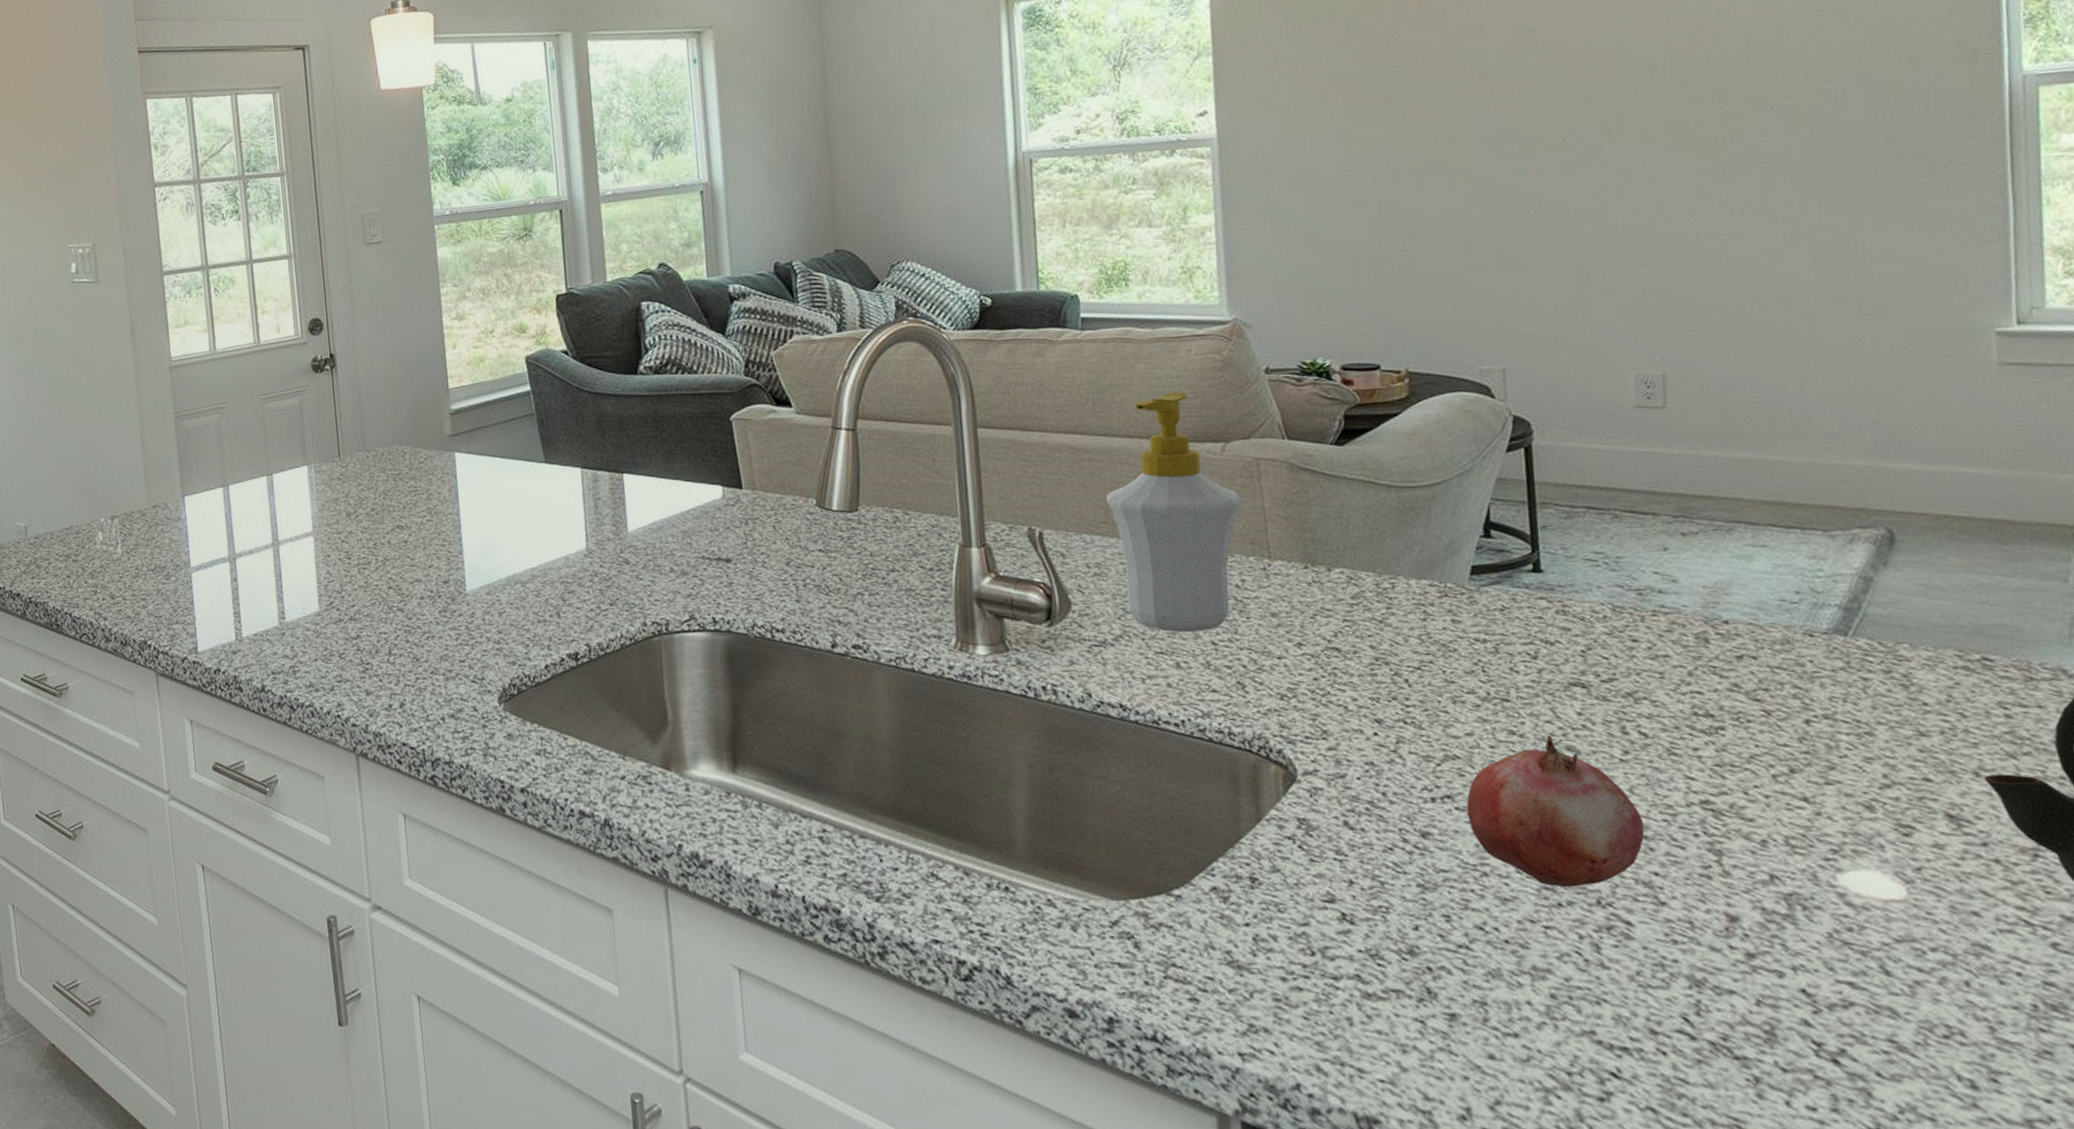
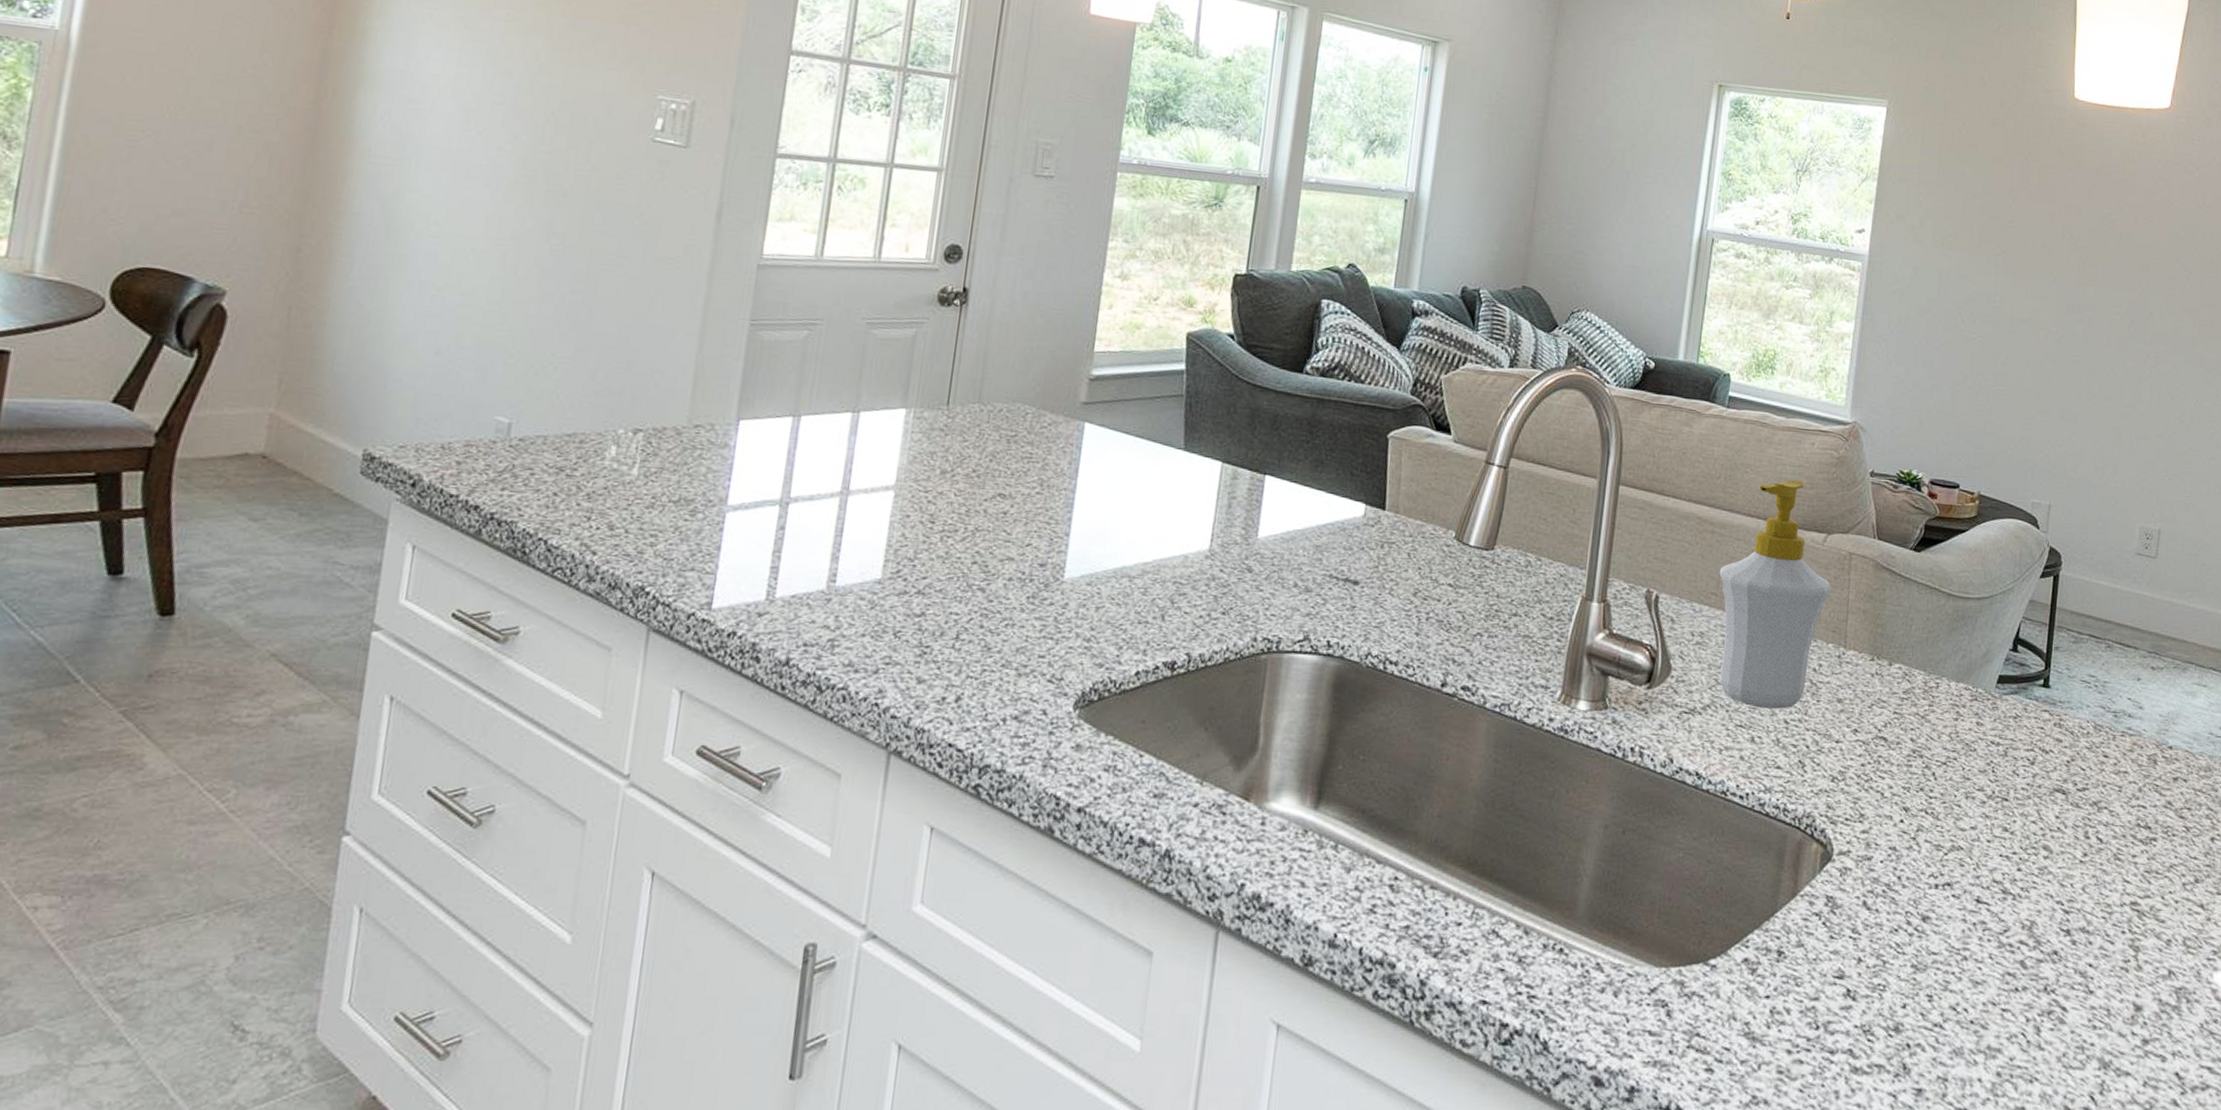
fruit: present [1466,735,1645,888] -> none [1960,834,2088,974]

